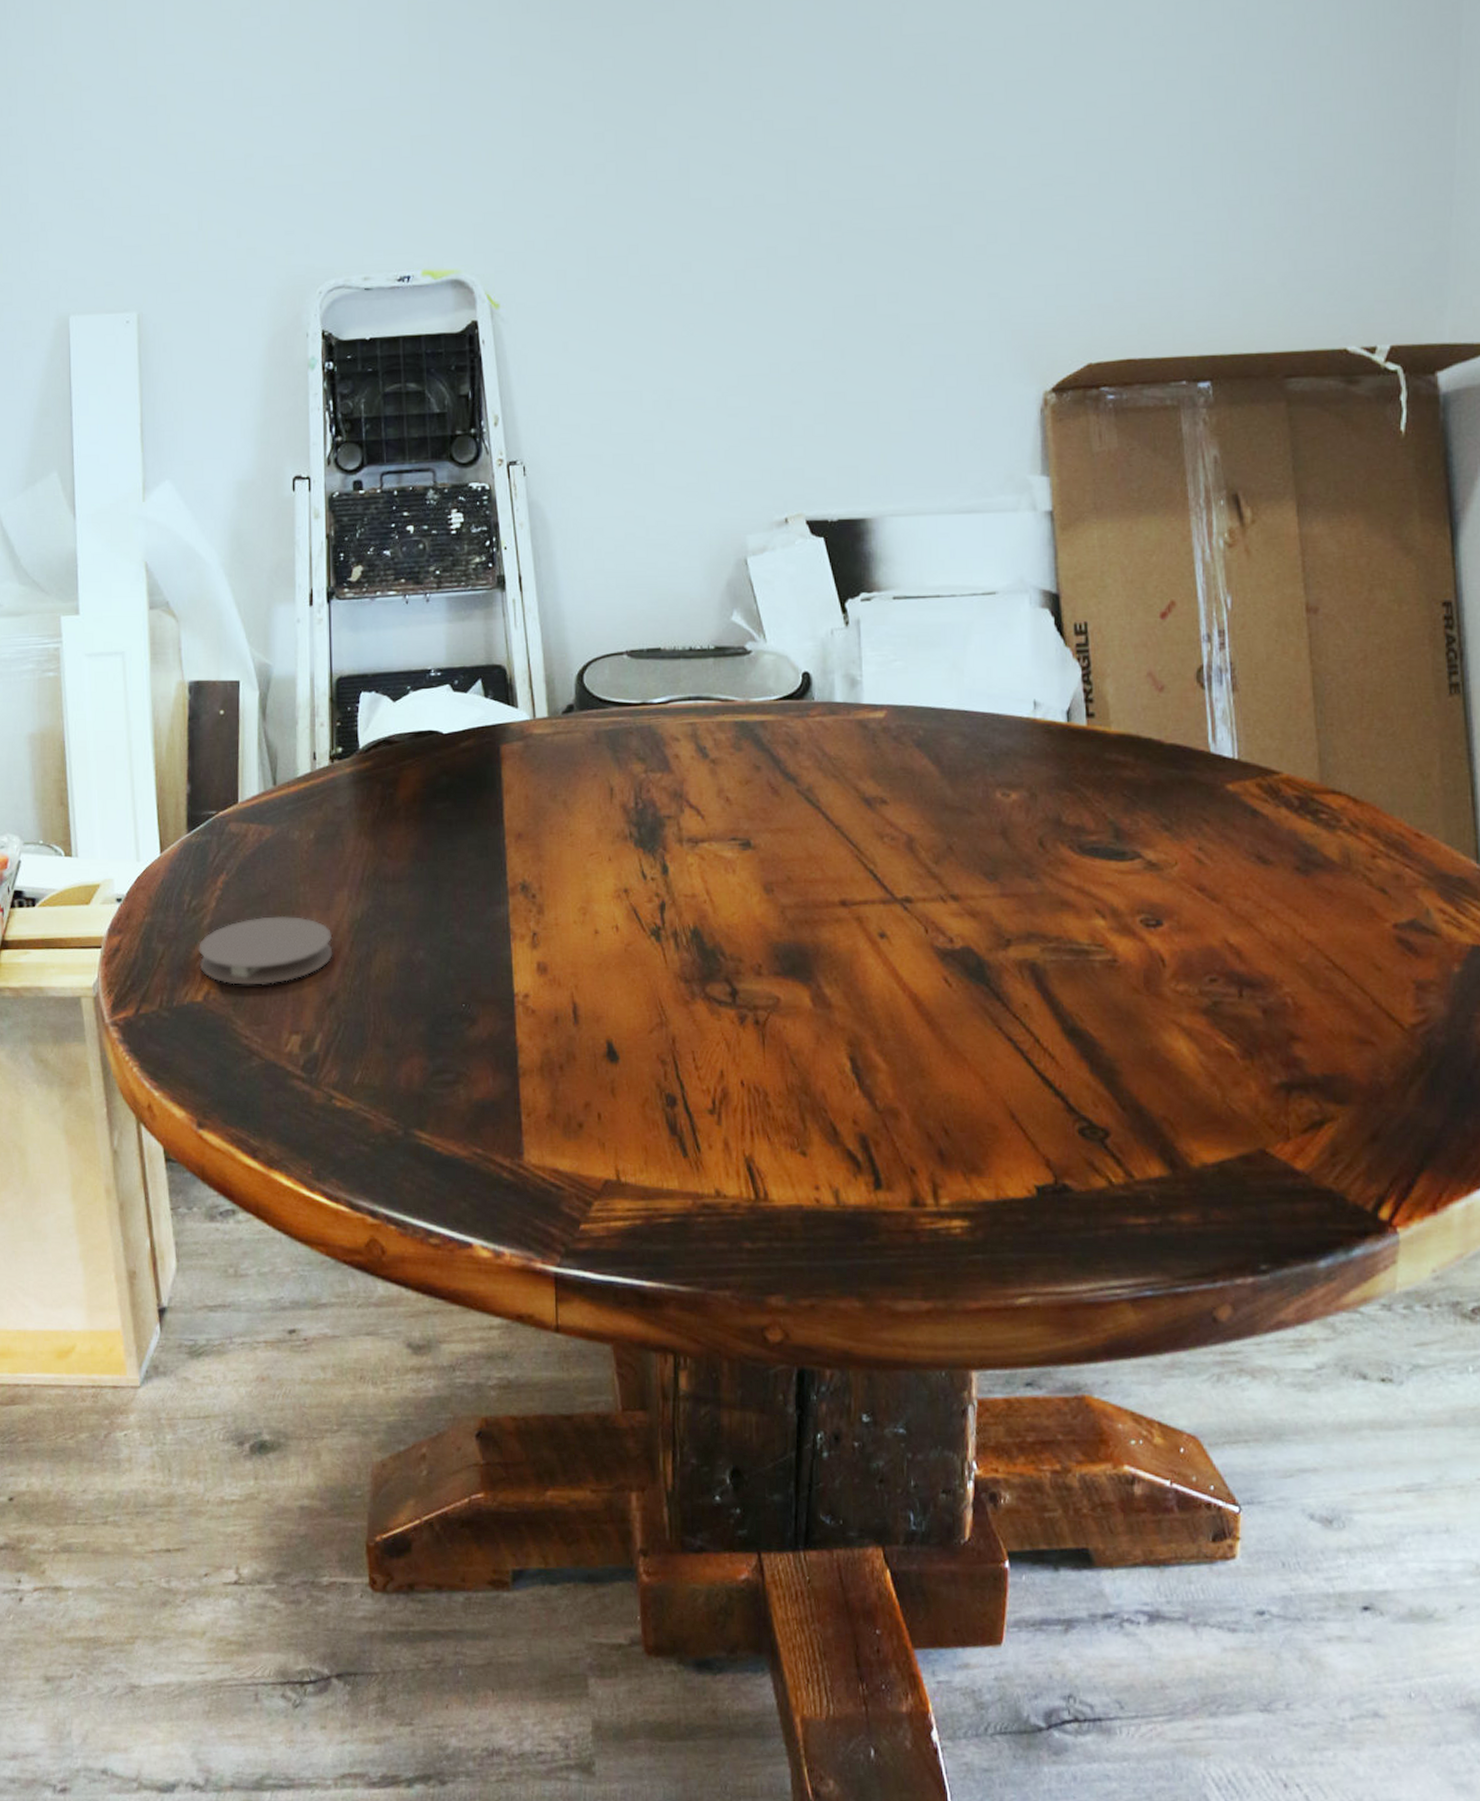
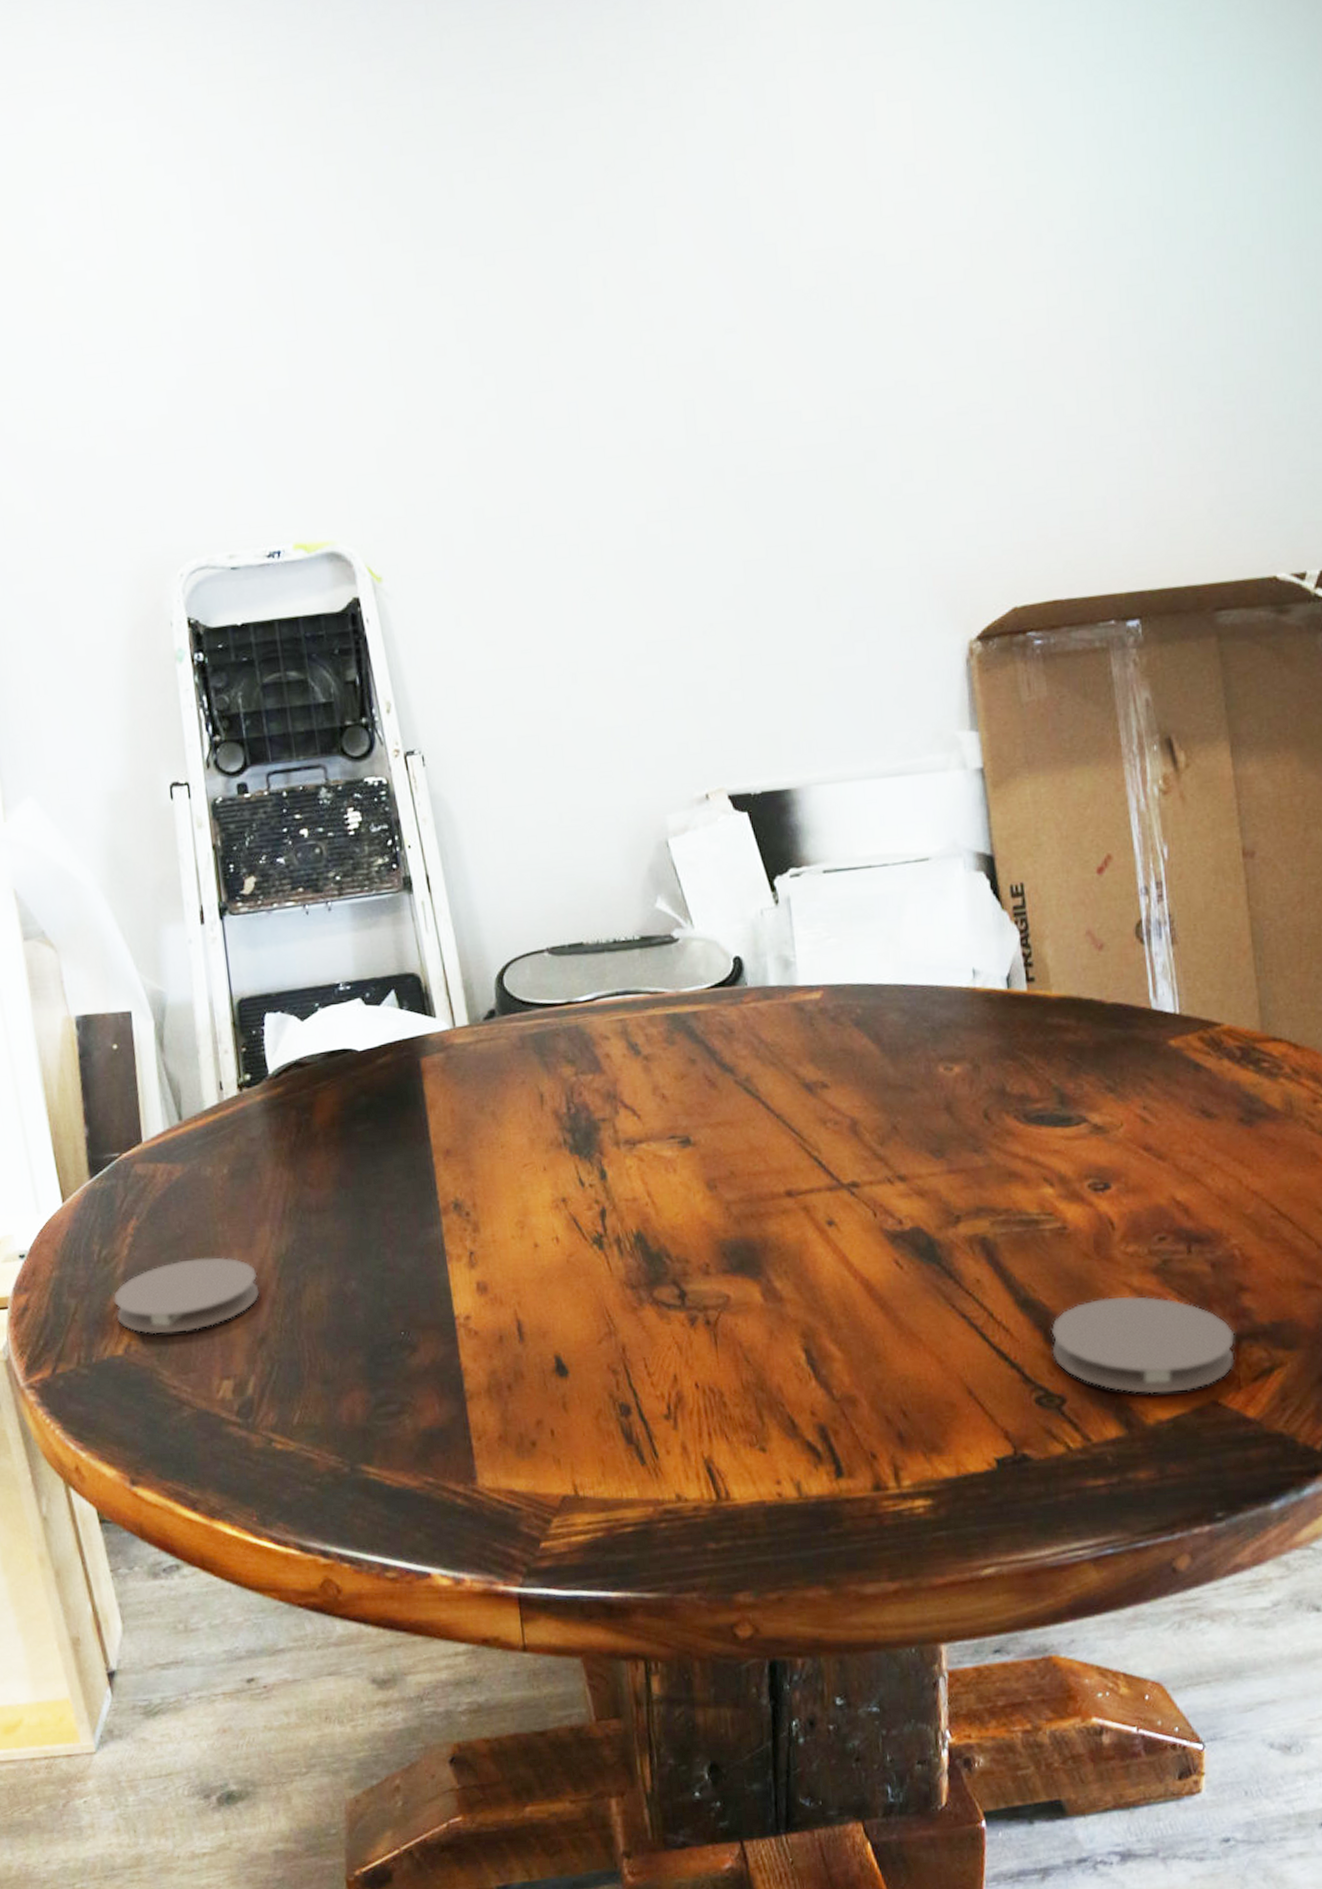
coaster: none [1097,1034,1285,1137] -> present [1050,1296,1235,1394]

